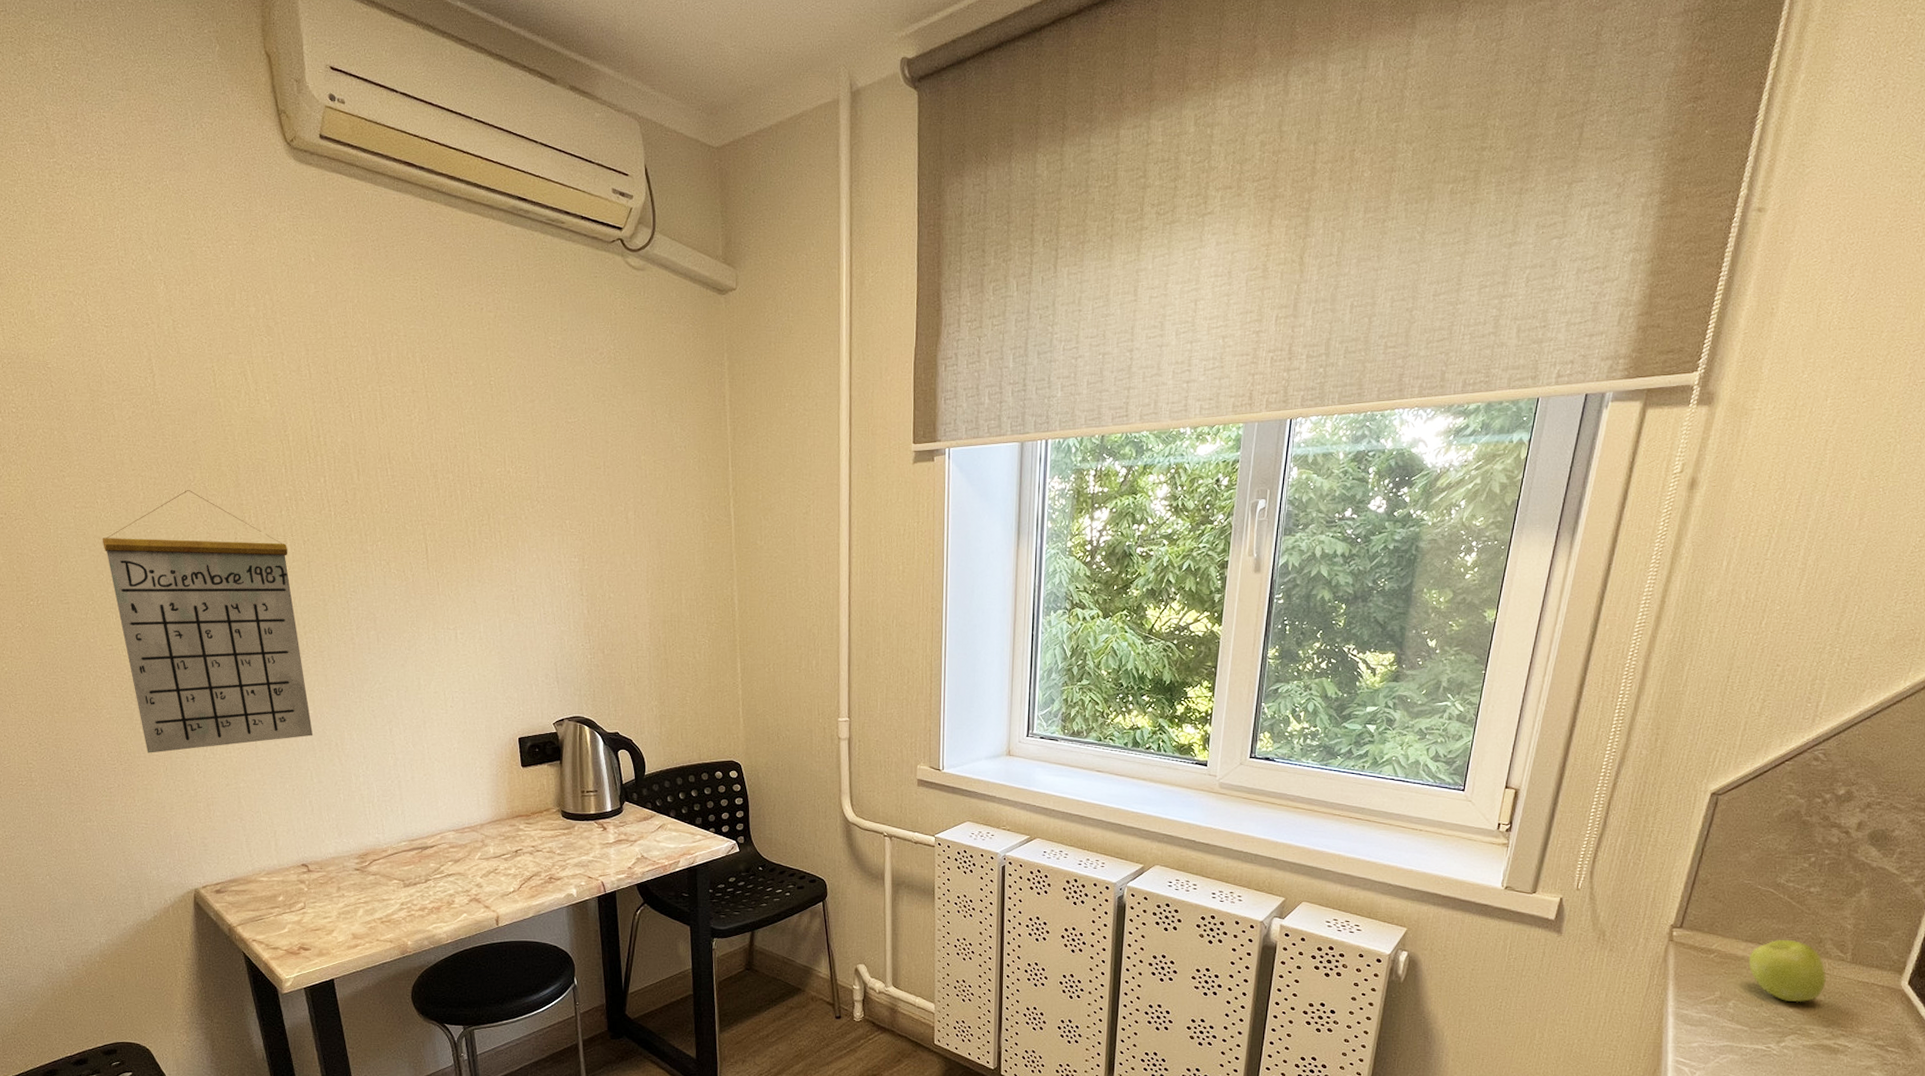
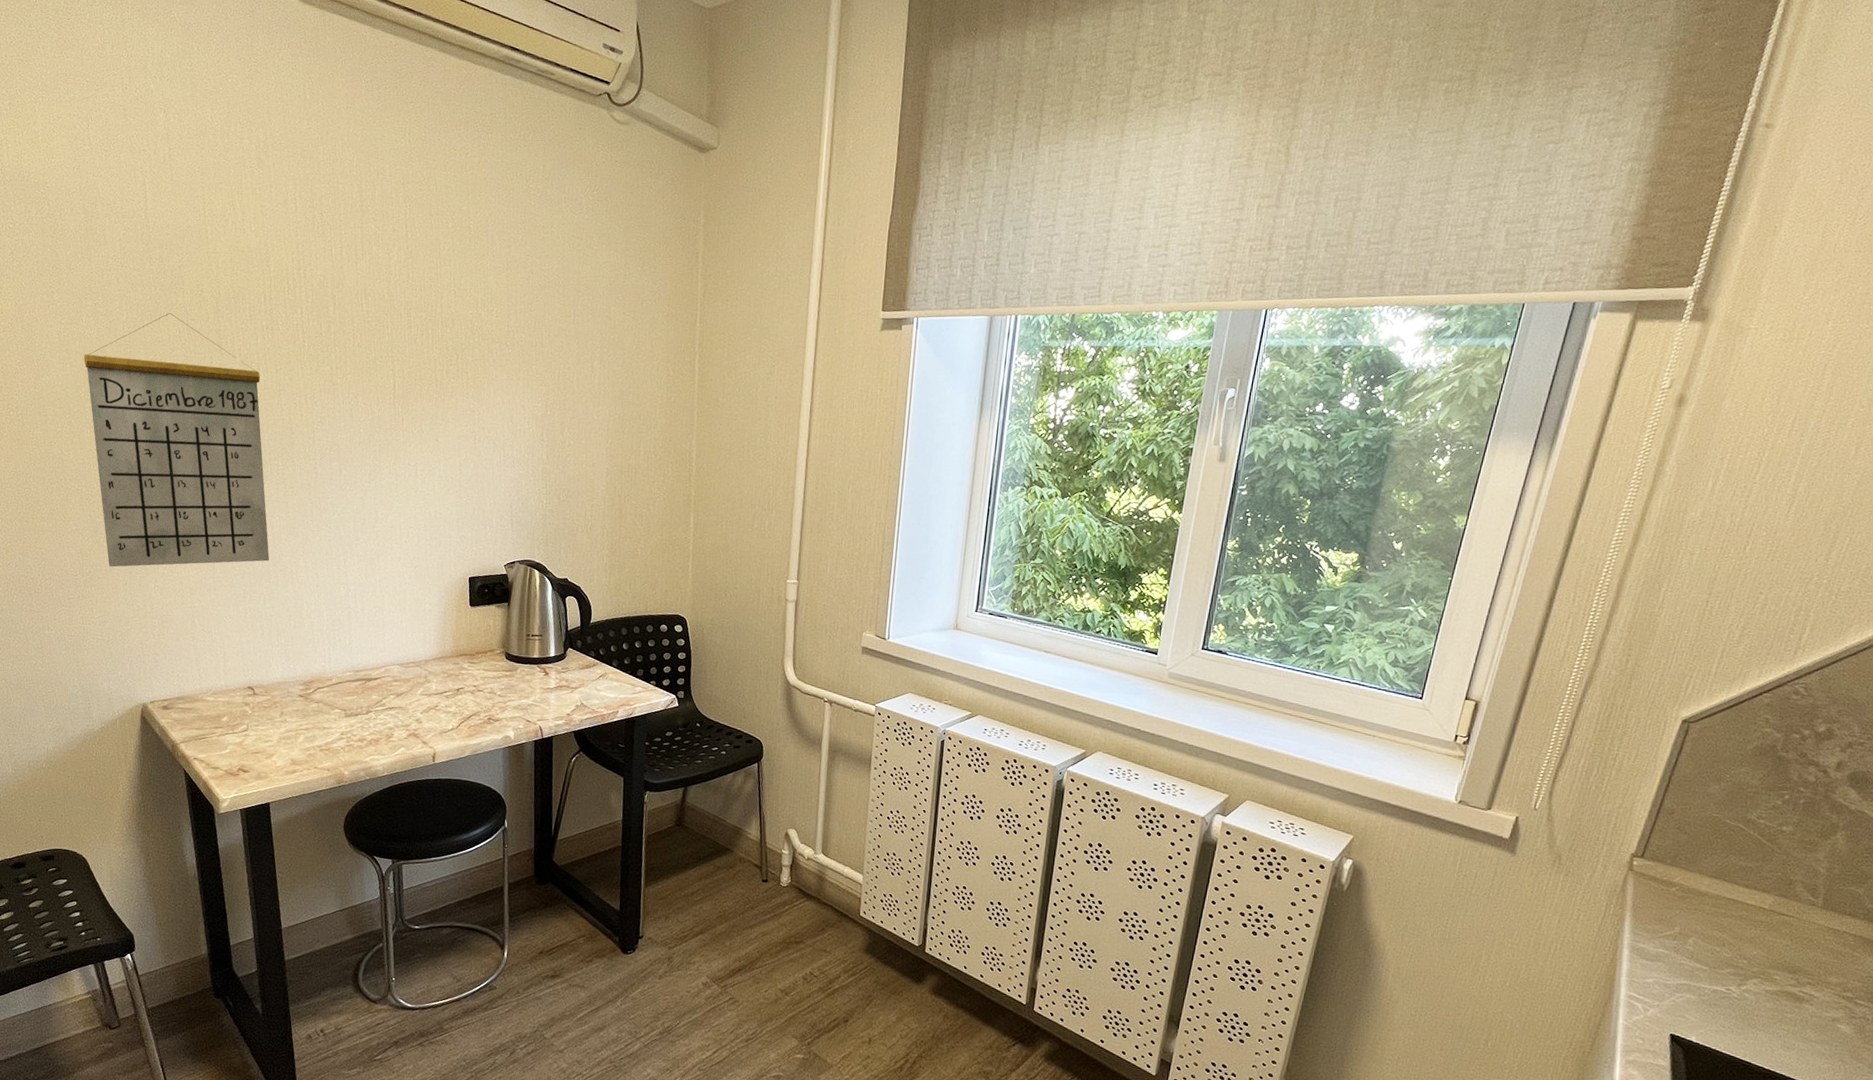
apple: present [1748,940,1827,1003] -> none [1712,878,1795,946]

